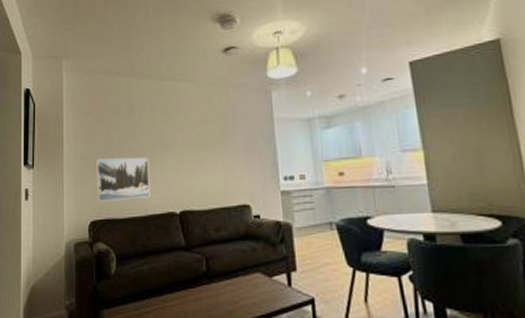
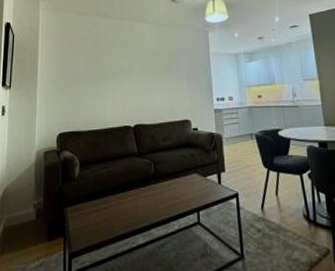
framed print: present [96,157,150,202] -> none [65,81,110,117]

